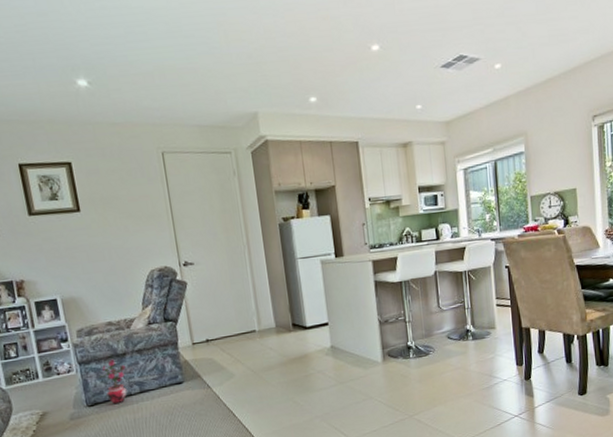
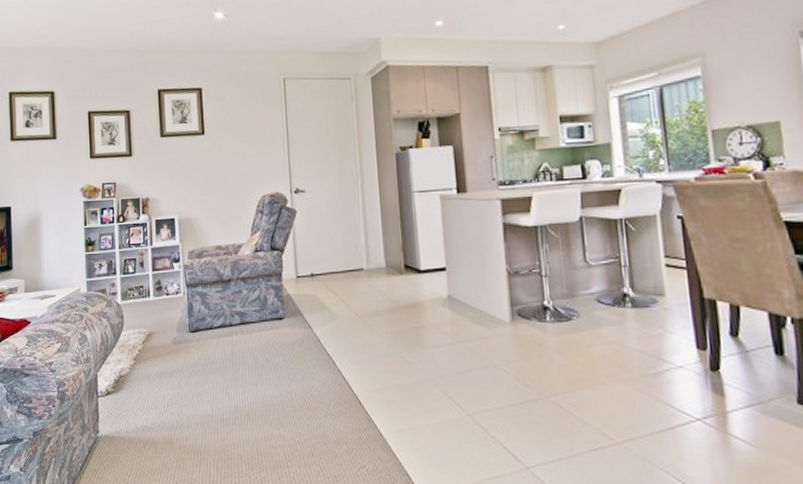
potted plant: present [98,359,128,405] -> none [203,284,229,334]

